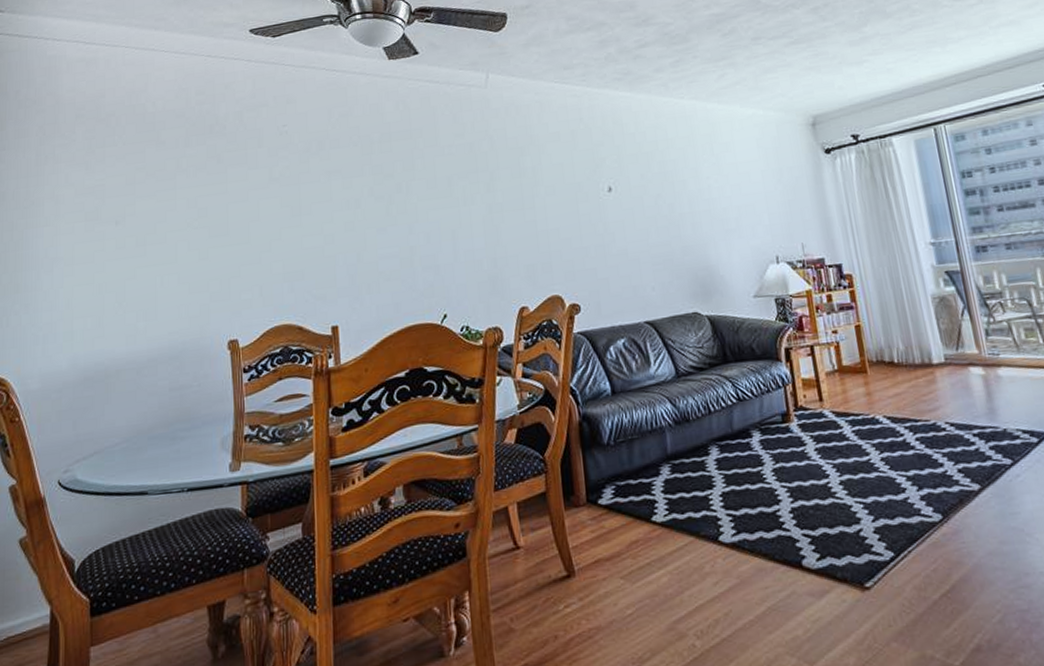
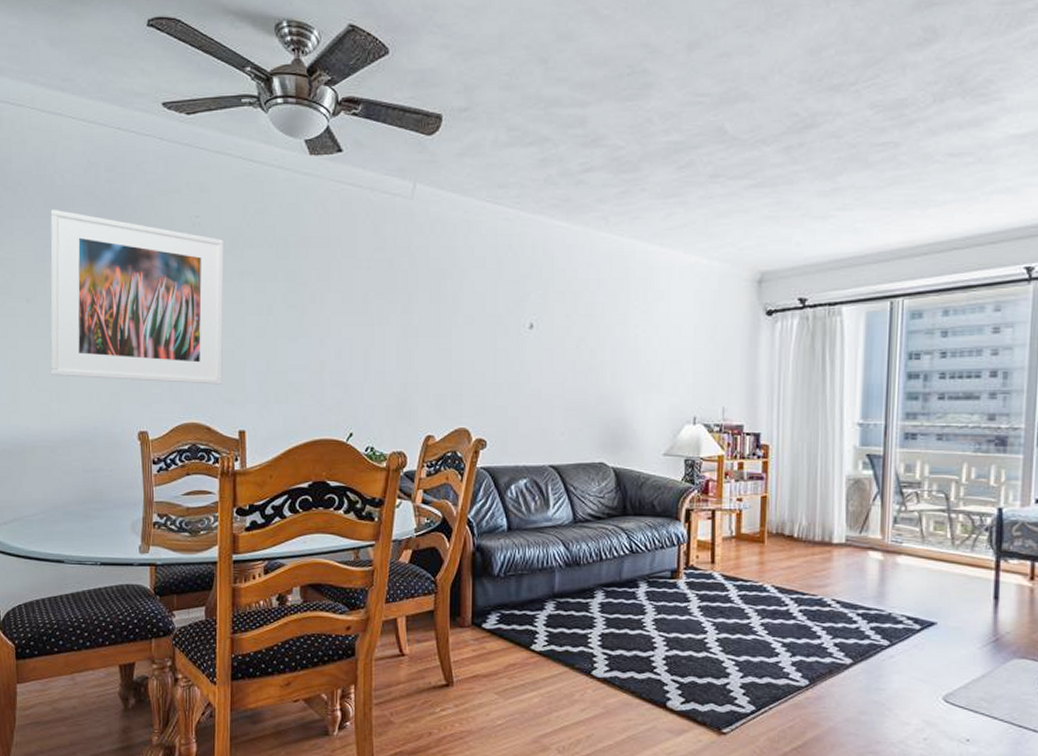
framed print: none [137,134,314,295] -> present [50,209,224,385]

